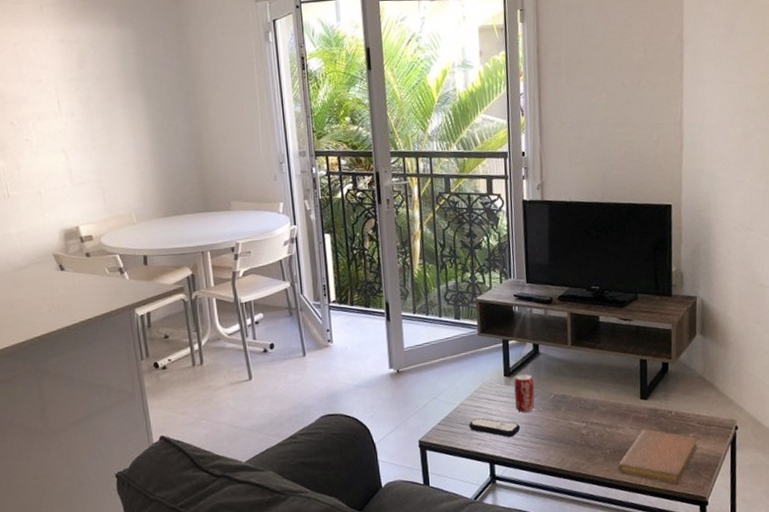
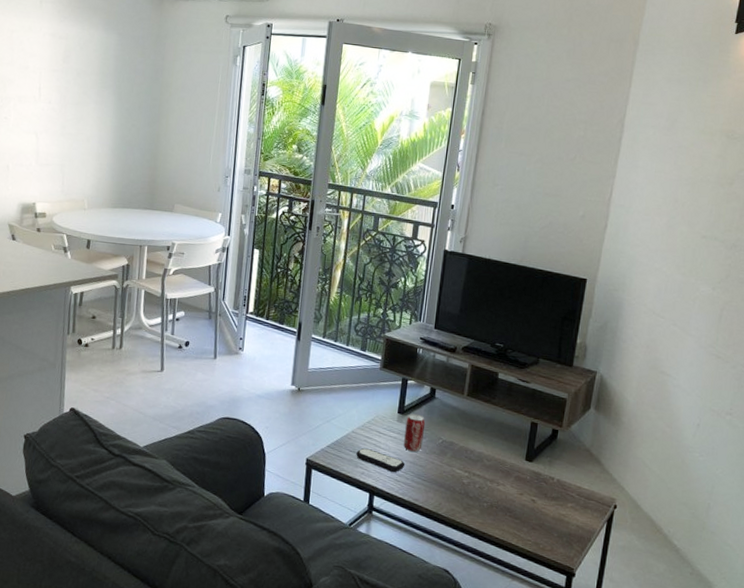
notebook: present [618,429,697,483] -> none [493,490,574,549]

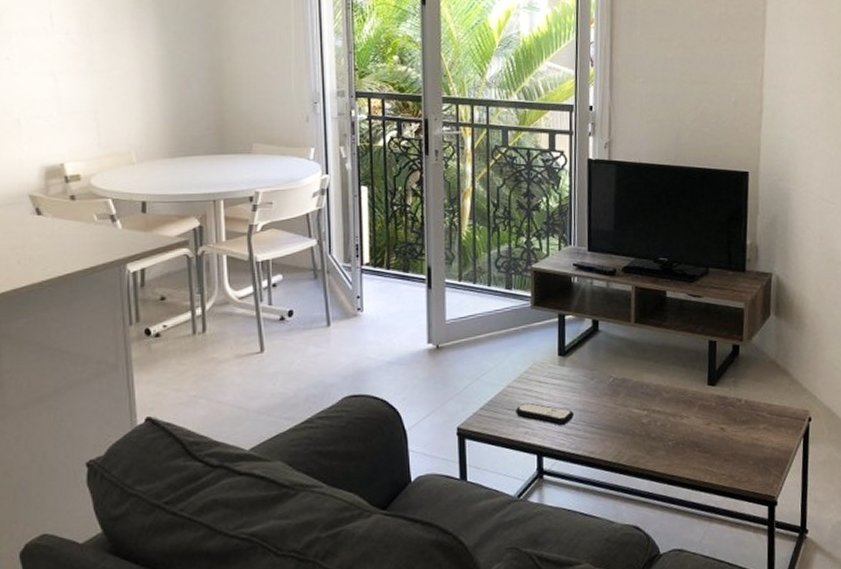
beverage can: present [404,413,426,452] -> none [569,353,592,399]

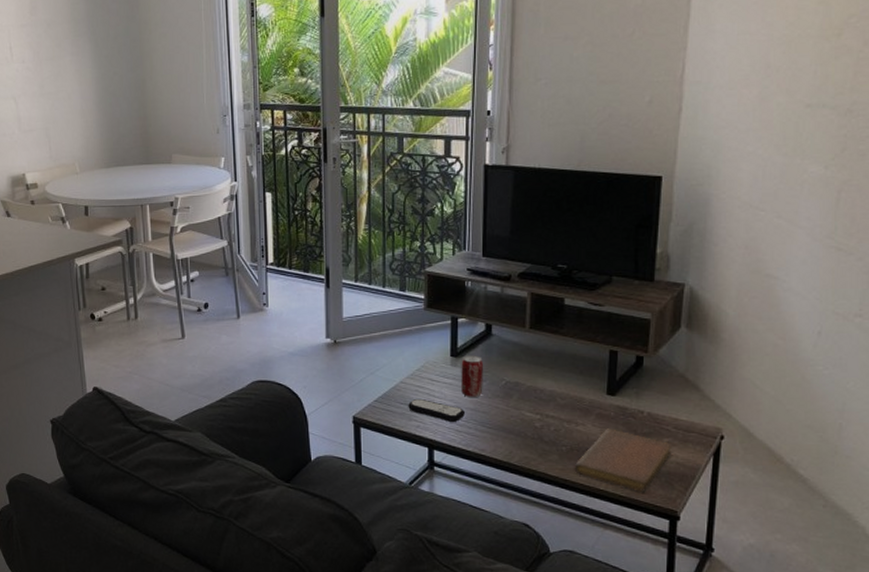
beverage can: none [569,353,592,399] -> present [461,355,484,398]
notebook: none [681,419,767,480] -> present [575,428,672,492]

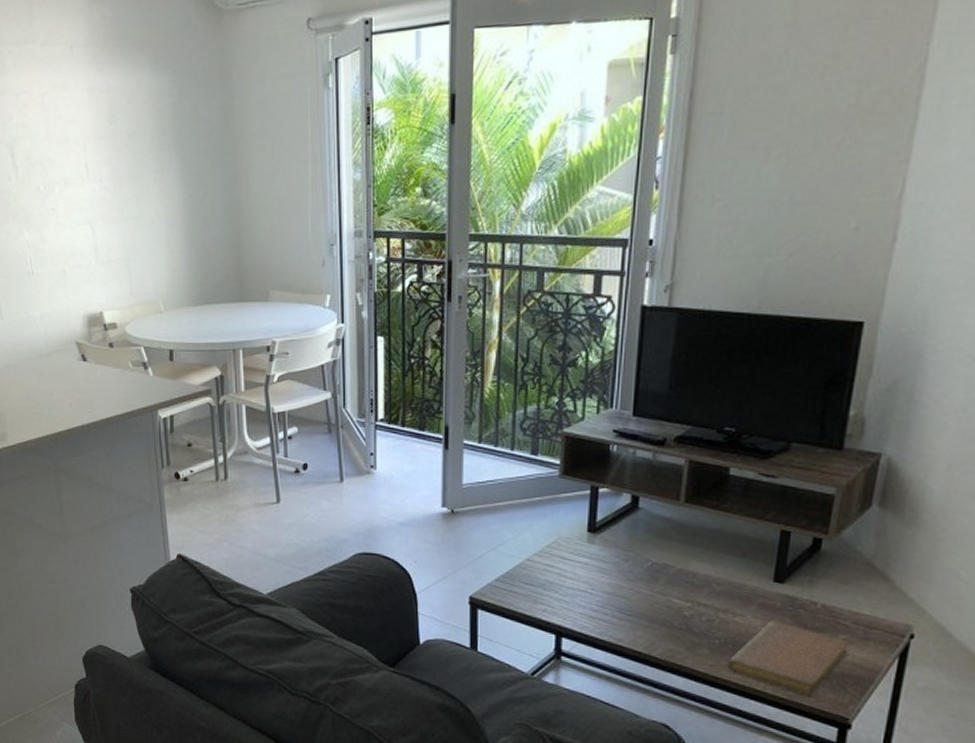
remote control: present [408,398,466,422] -> none [534,578,602,607]
beverage can: present [461,355,484,398] -> none [598,531,627,581]

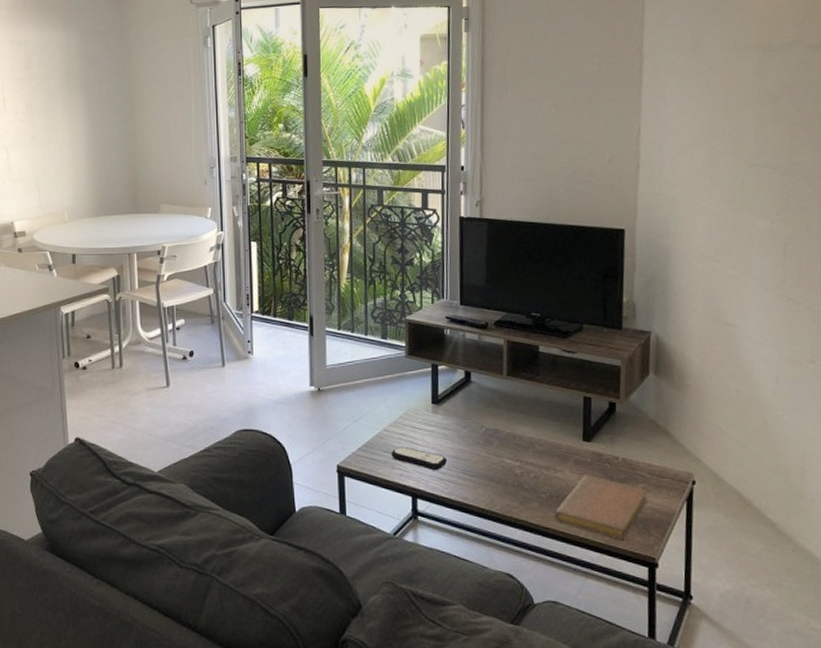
remote control: none [534,578,602,607] -> present [391,446,448,470]

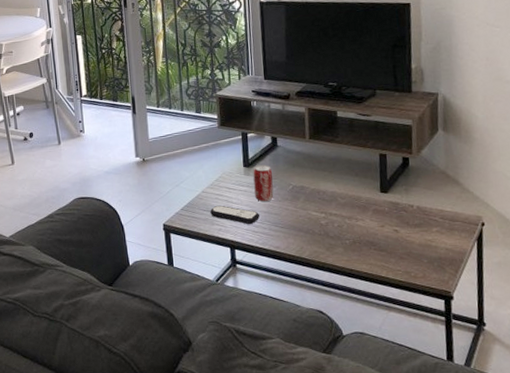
beverage can: none [442,402,464,446] -> present [253,164,274,203]
notebook: present [555,475,647,539] -> none [358,222,441,276]

